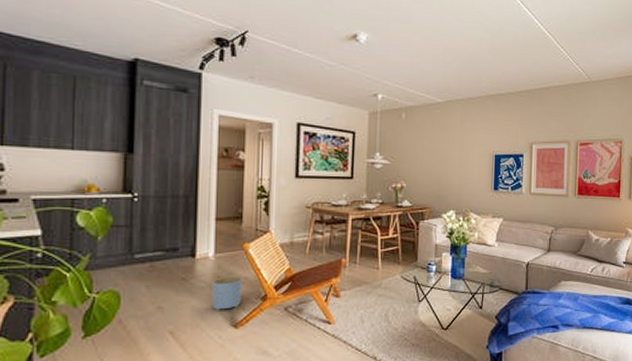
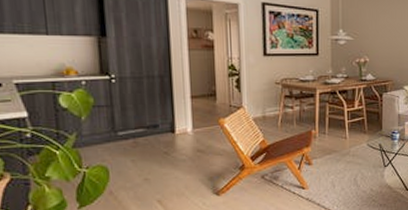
planter: present [212,275,242,310] -> none [193,148,221,180]

